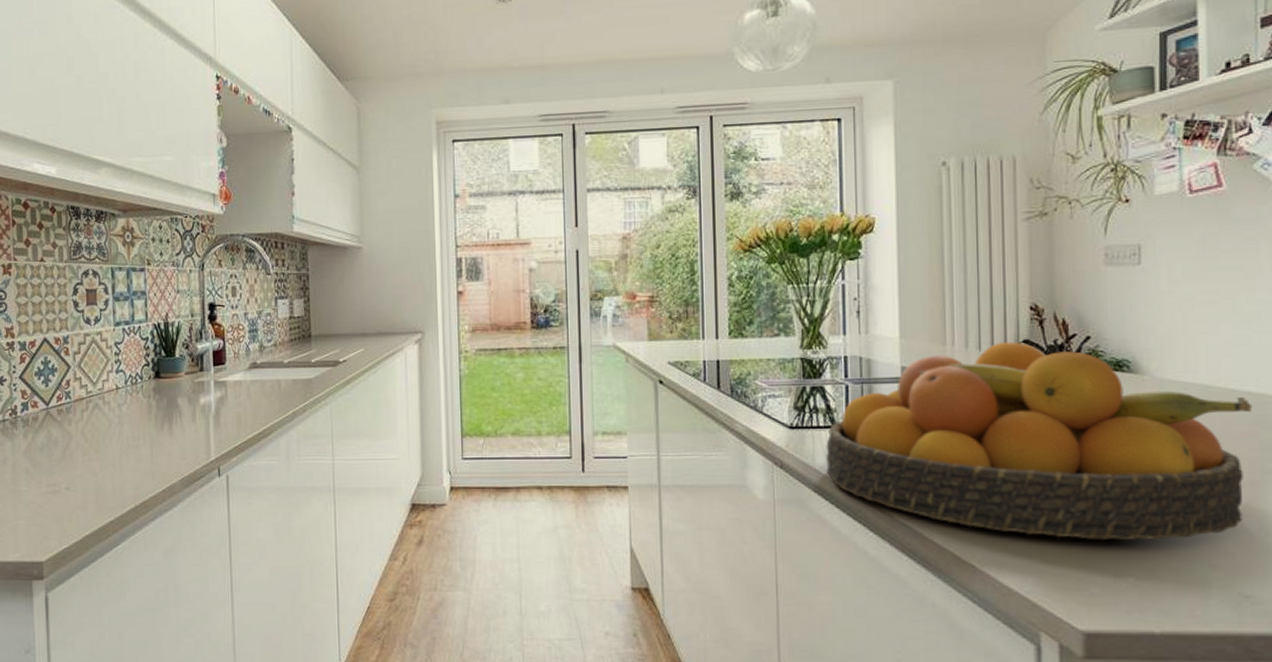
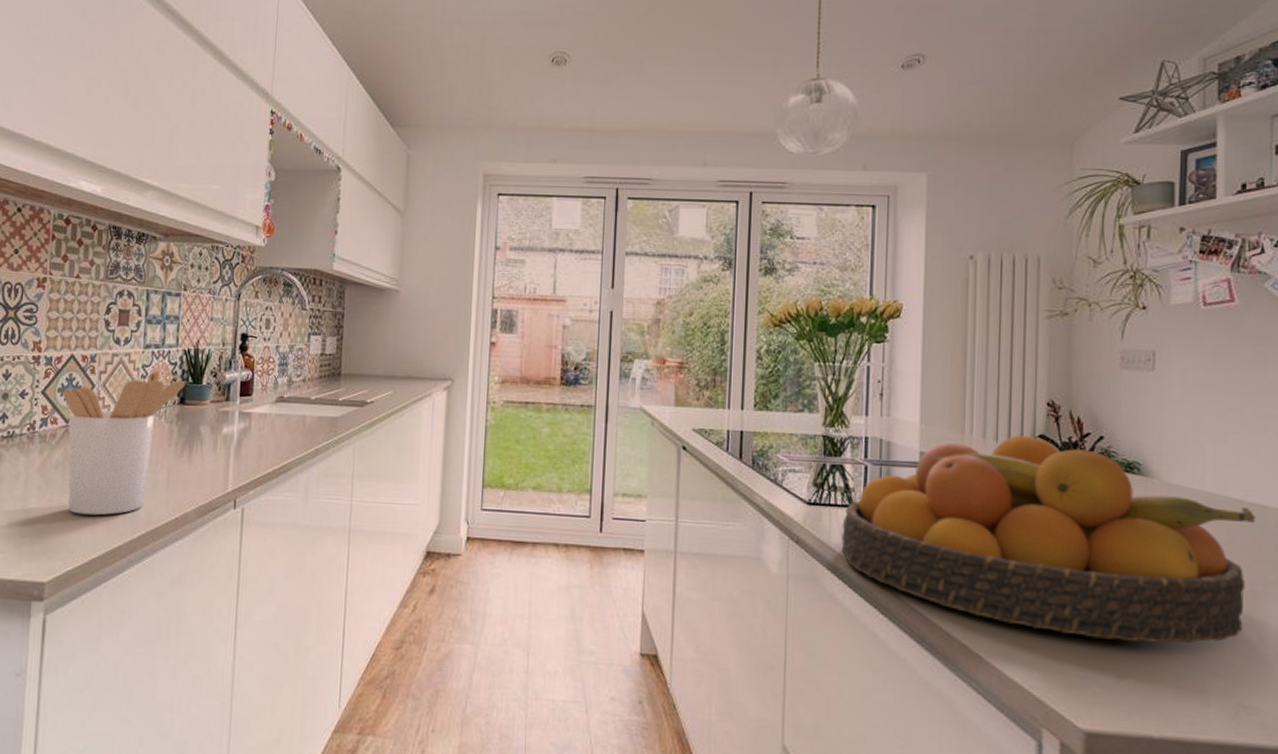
utensil holder: none [39,346,159,494] -> present [62,369,186,516]

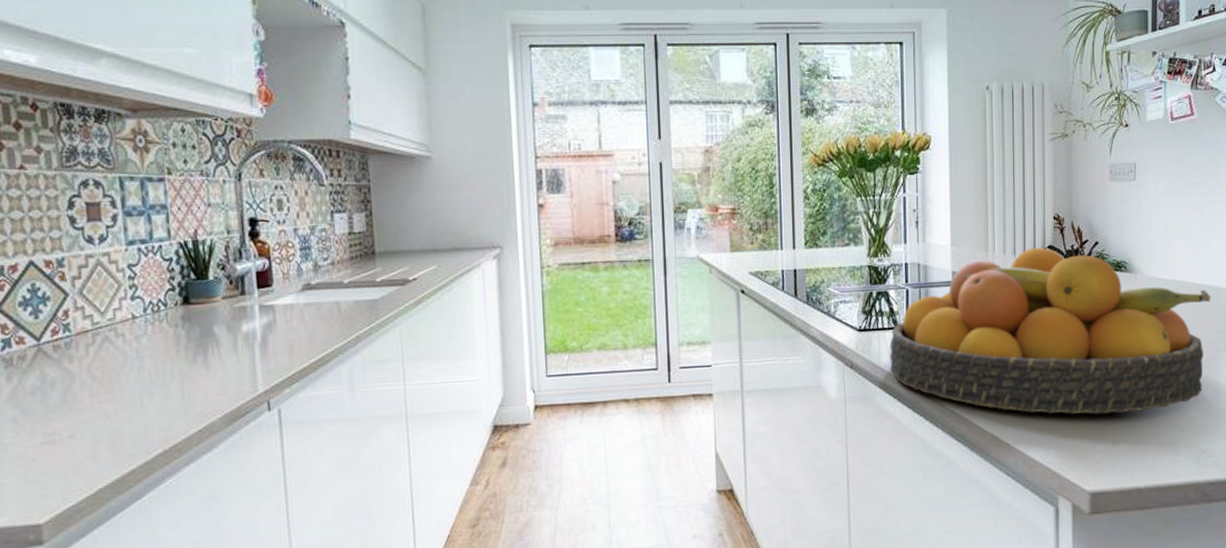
utensil holder: present [62,369,186,516] -> none [25,268,187,443]

